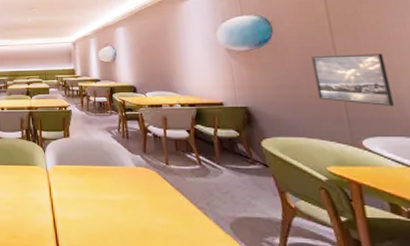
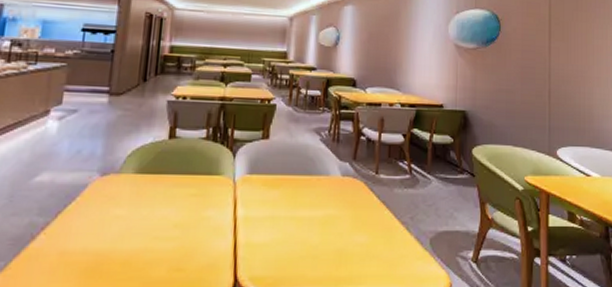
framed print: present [311,53,394,106] -> none [529,61,587,117]

